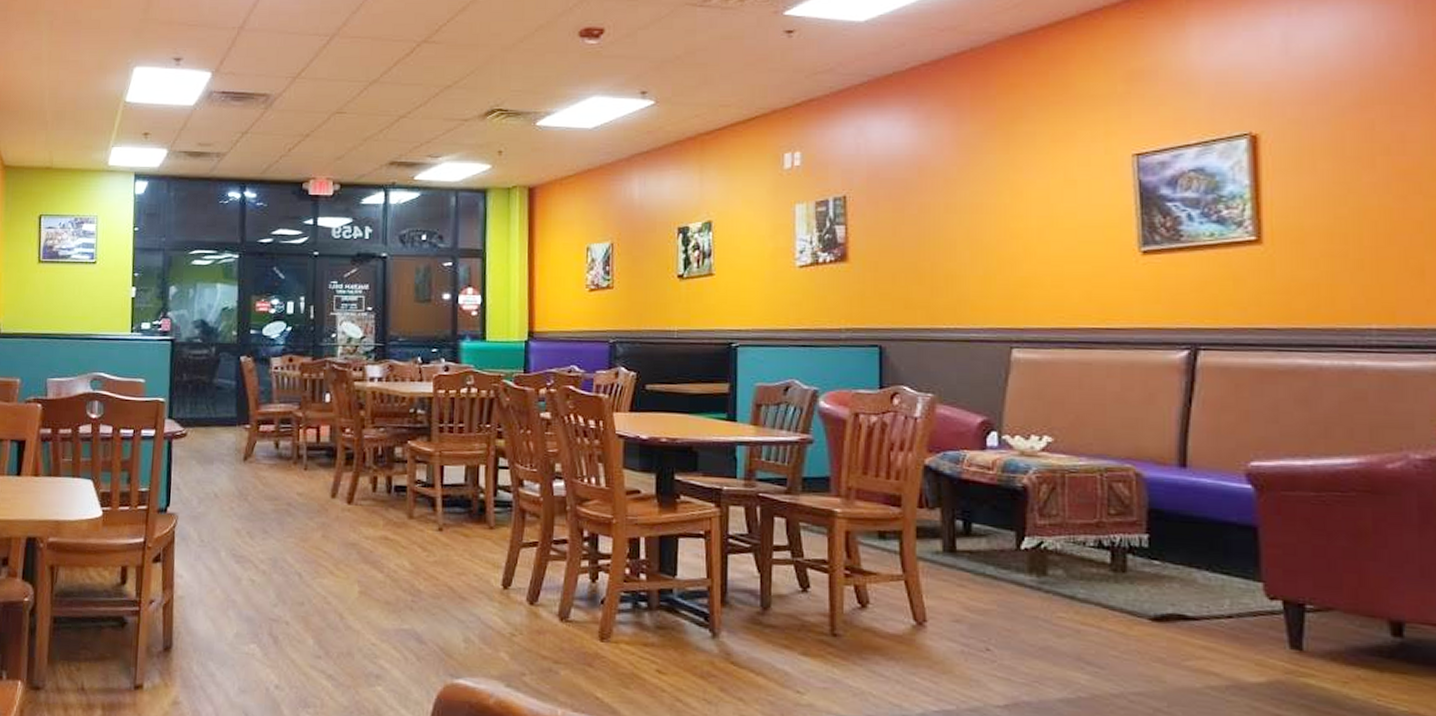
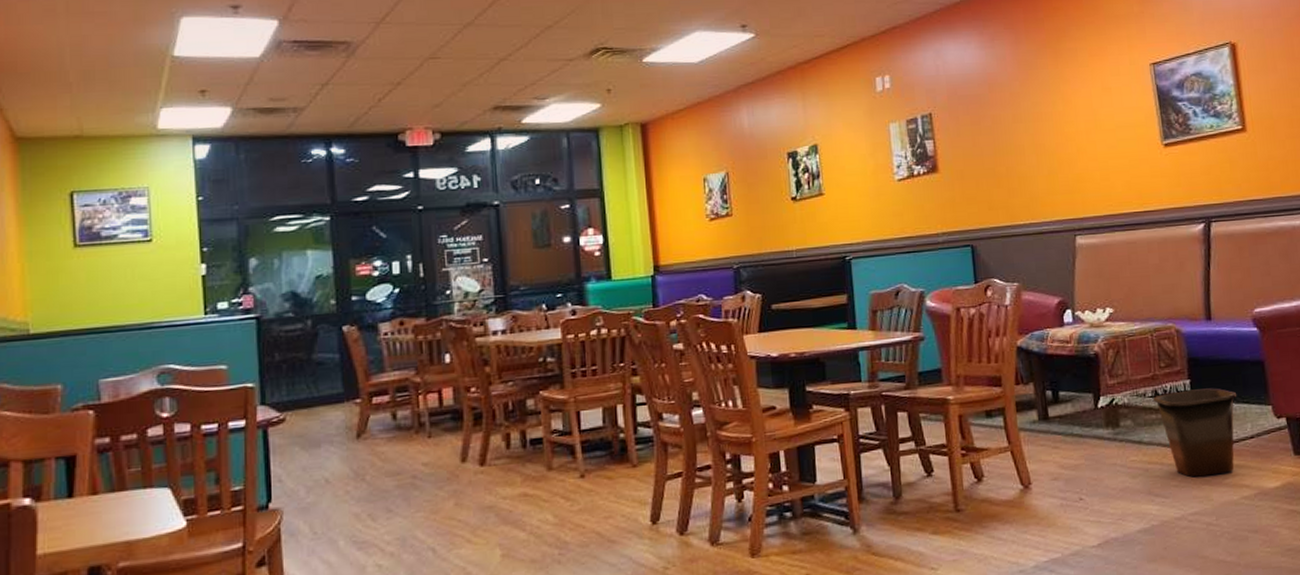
waste bin: none [1096,546,1212,654] -> present [1153,388,1236,478]

